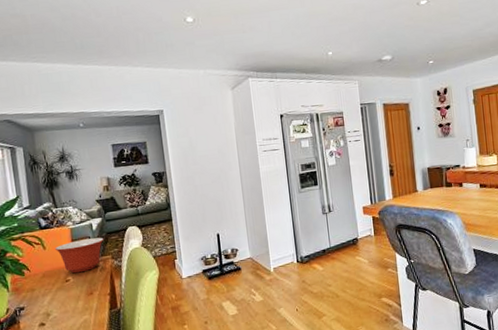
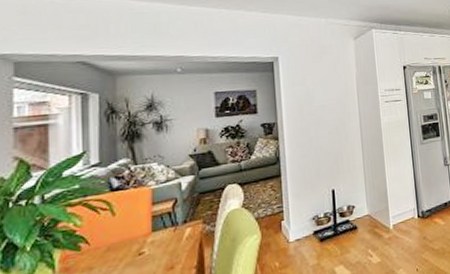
mixing bowl: present [55,237,104,274] -> none [128,198,195,244]

